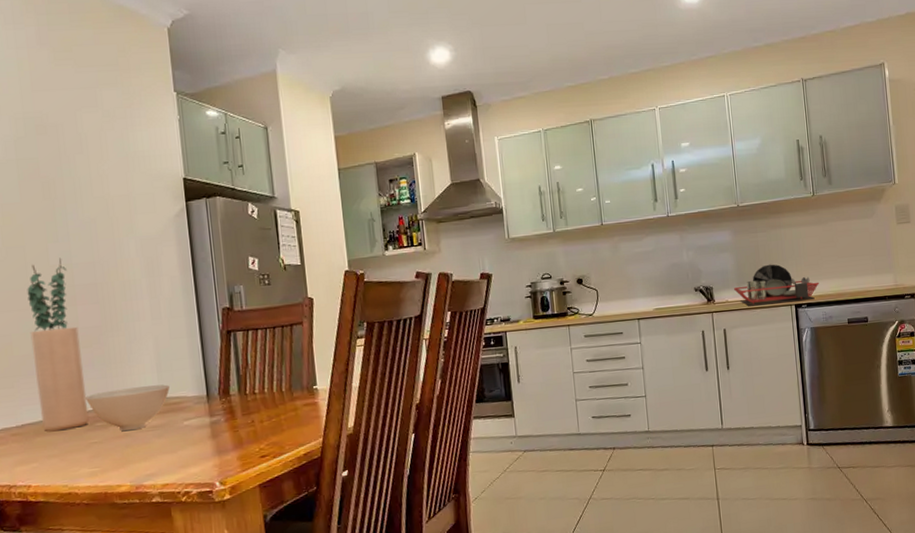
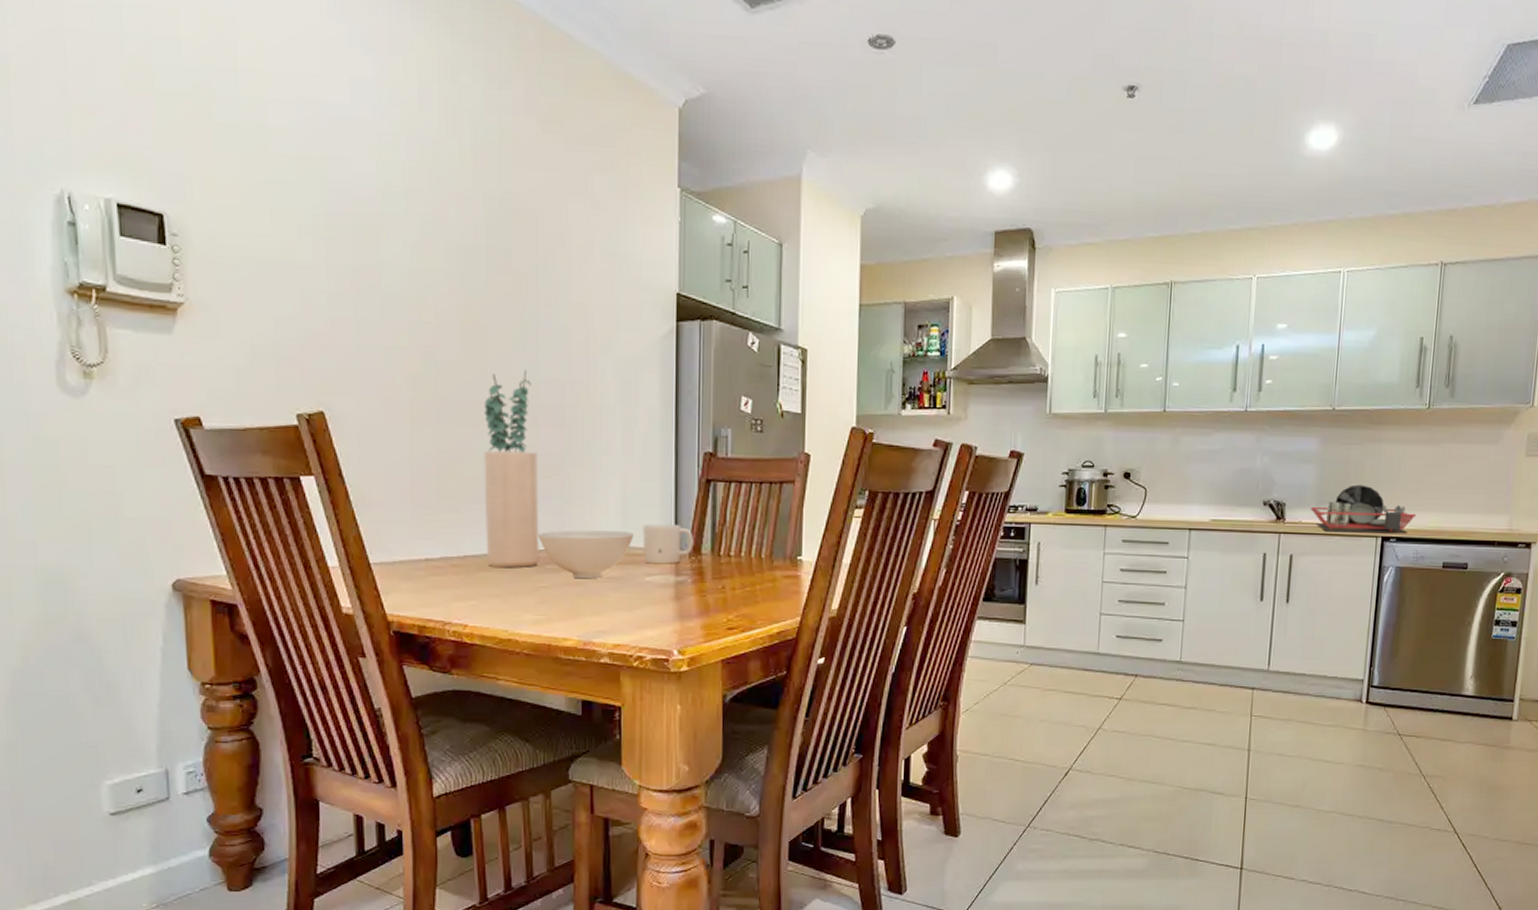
mug: none [176,372,223,410] -> present [643,523,694,564]

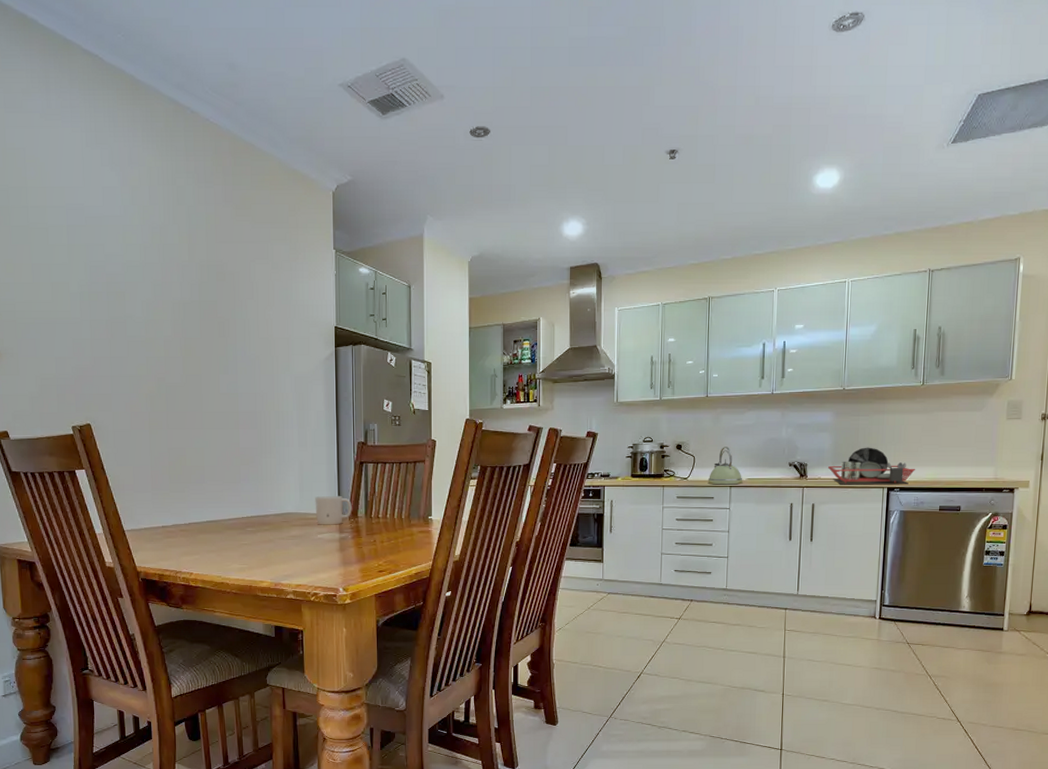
vase: present [483,369,540,568] -> none [200,387,242,531]
bowl: present [538,530,633,579] -> none [240,502,308,538]
kettle: none [1161,477,1206,527] -> present [707,447,743,485]

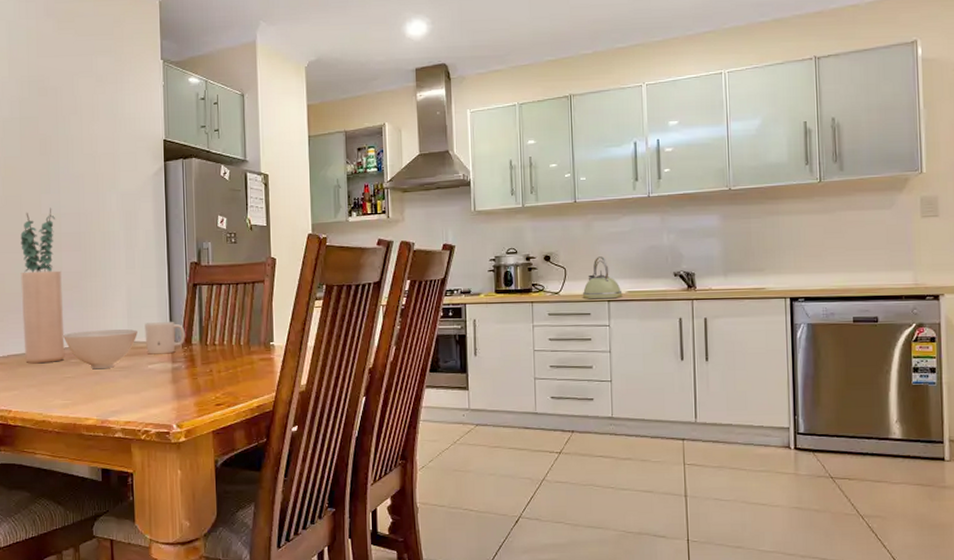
vase: none [200,387,242,531] -> present [20,207,65,364]
bowl: none [240,502,308,538] -> present [63,329,138,370]
dish rack: present [828,447,916,485] -> none [719,252,821,296]

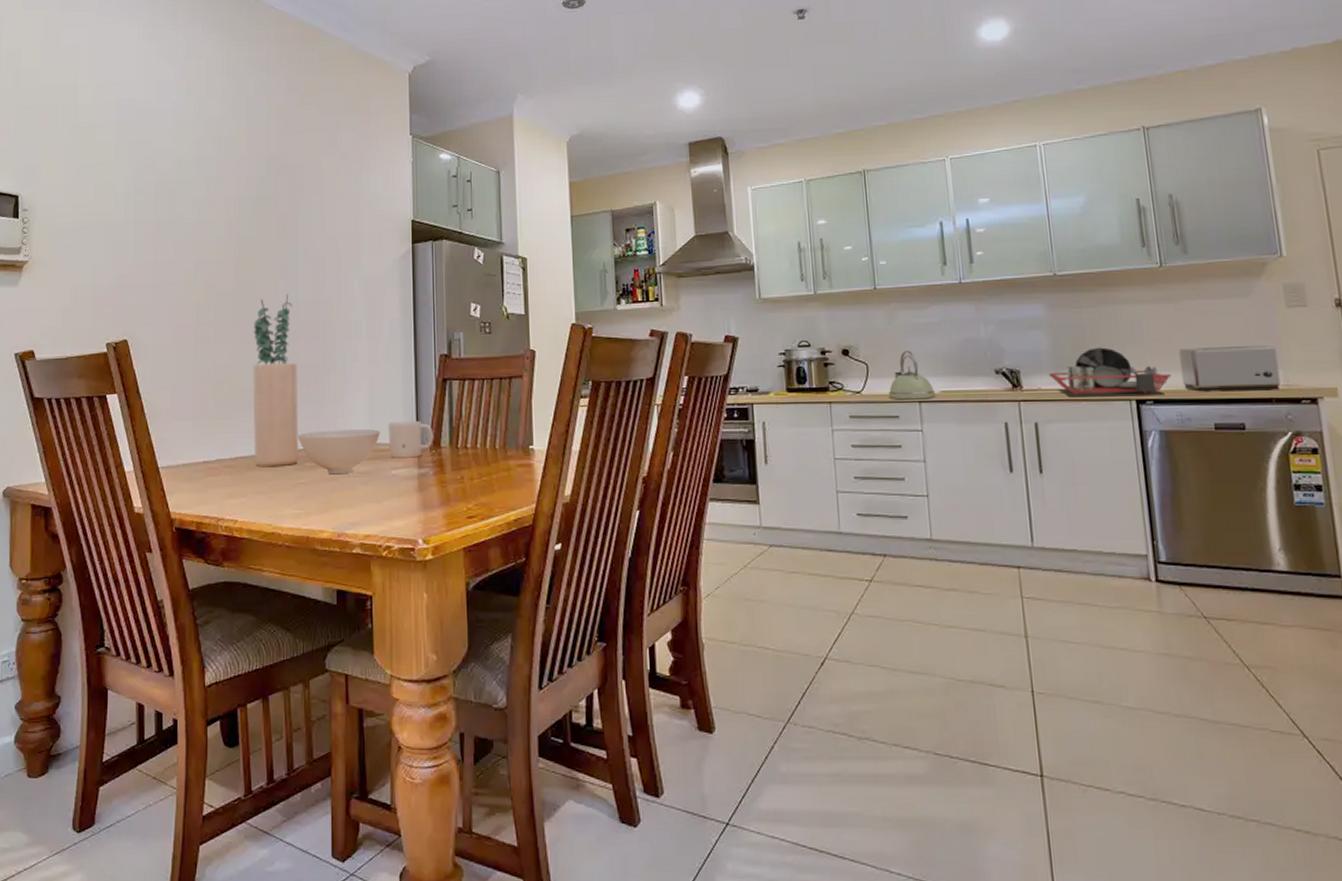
dish rack: none [719,252,821,296] -> present [1049,347,1172,398]
toaster: none [828,250,910,291] -> present [1178,345,1281,392]

